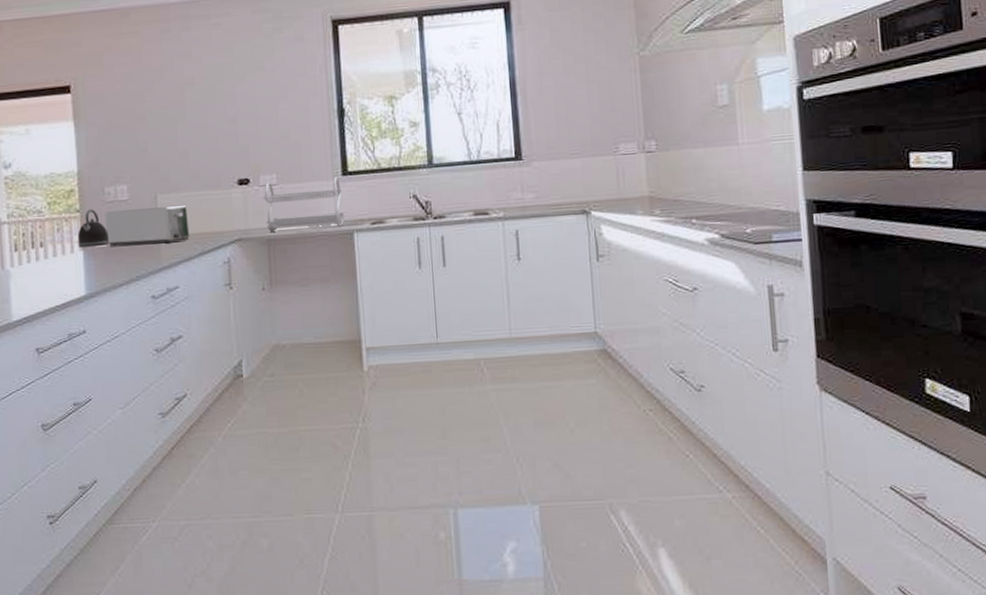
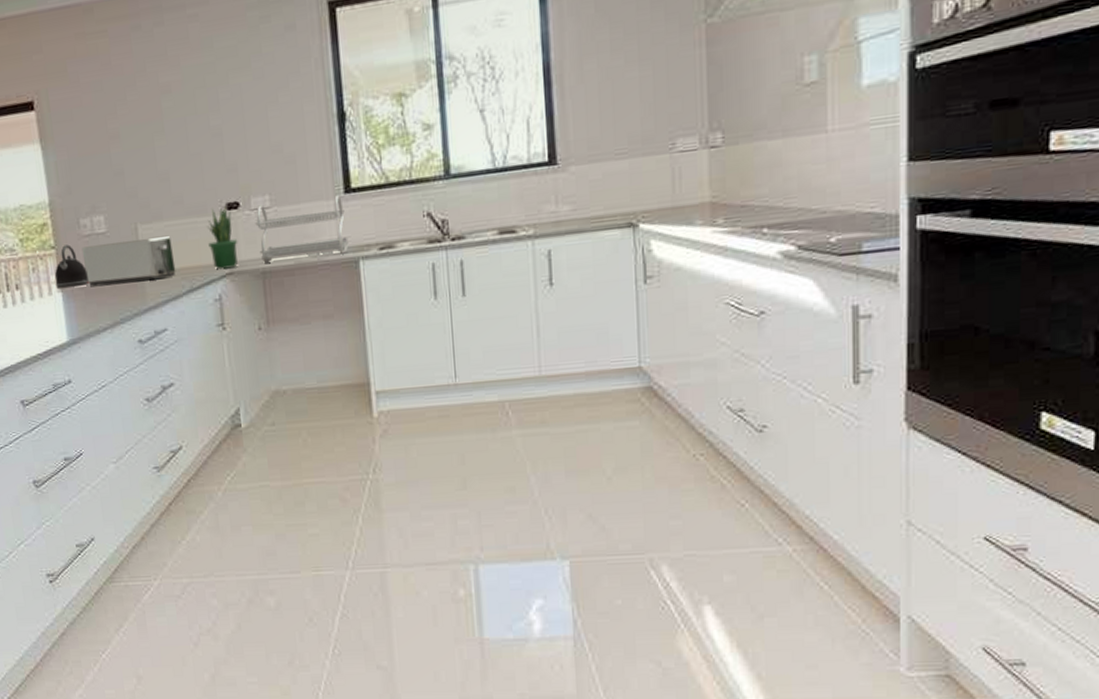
planter: none [220,182,247,236] -> present [208,206,238,270]

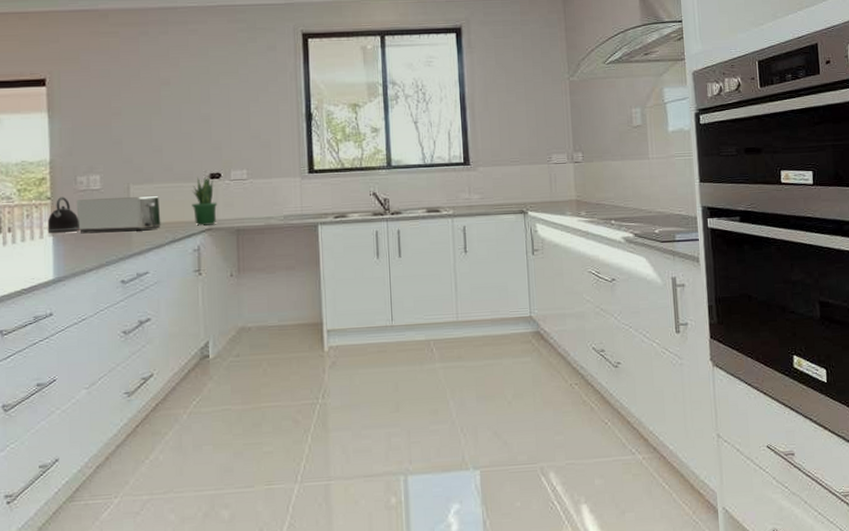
dish rack: present [255,195,349,263] -> none [233,174,310,223]

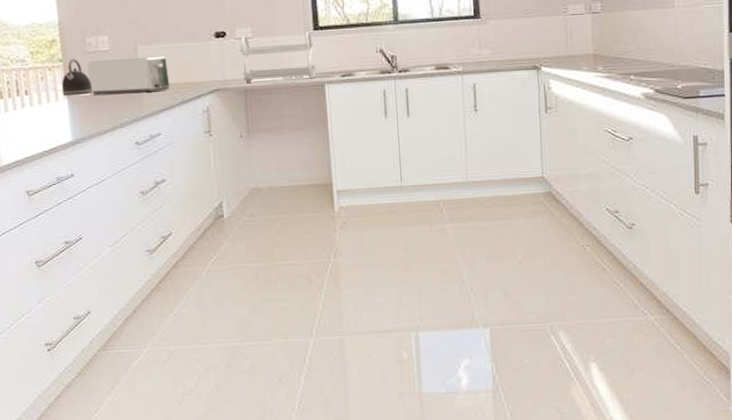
planter: present [192,176,218,226] -> none [199,35,224,86]
dish rack: none [233,174,310,223] -> present [239,31,316,83]

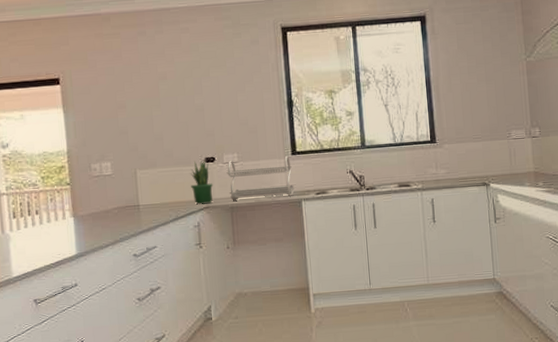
kettle: present [61,59,93,97] -> none [68,182,97,215]
toaster: present [87,56,170,95] -> none [91,178,165,213]
planter: none [199,35,224,86] -> present [191,160,213,205]

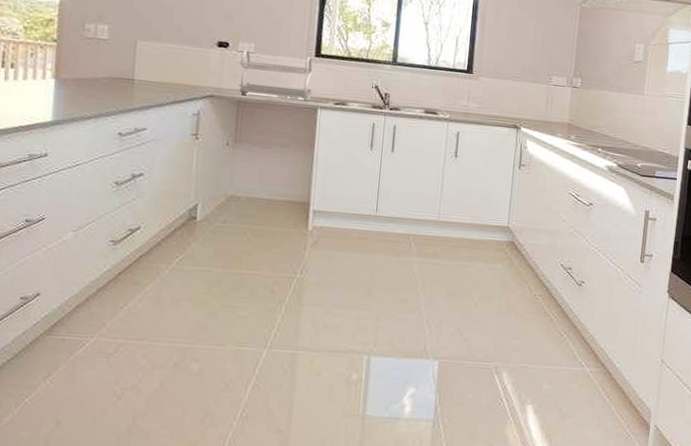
planter: present [191,160,213,205] -> none [196,42,222,93]

